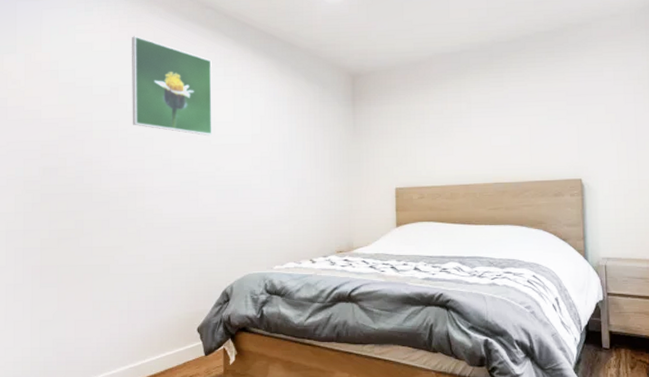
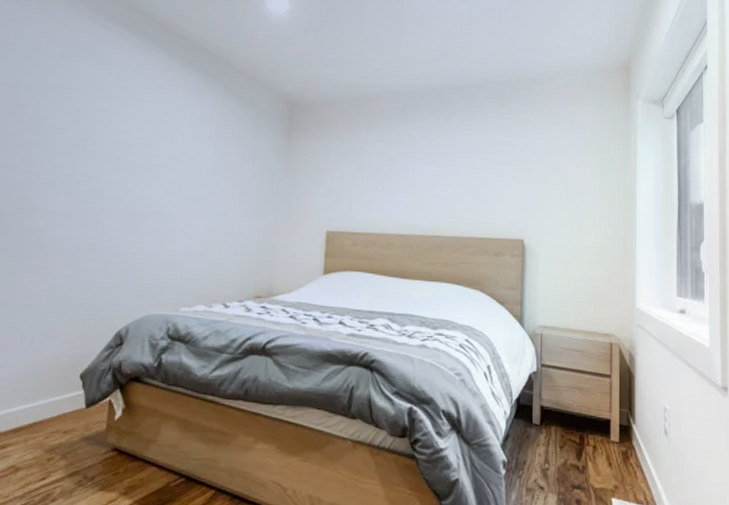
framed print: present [132,36,212,135] -> none [31,30,134,152]

